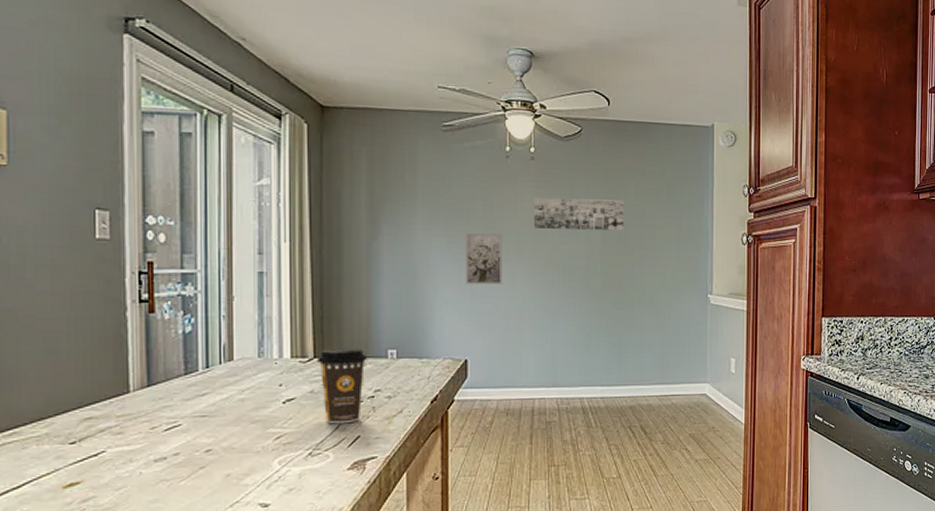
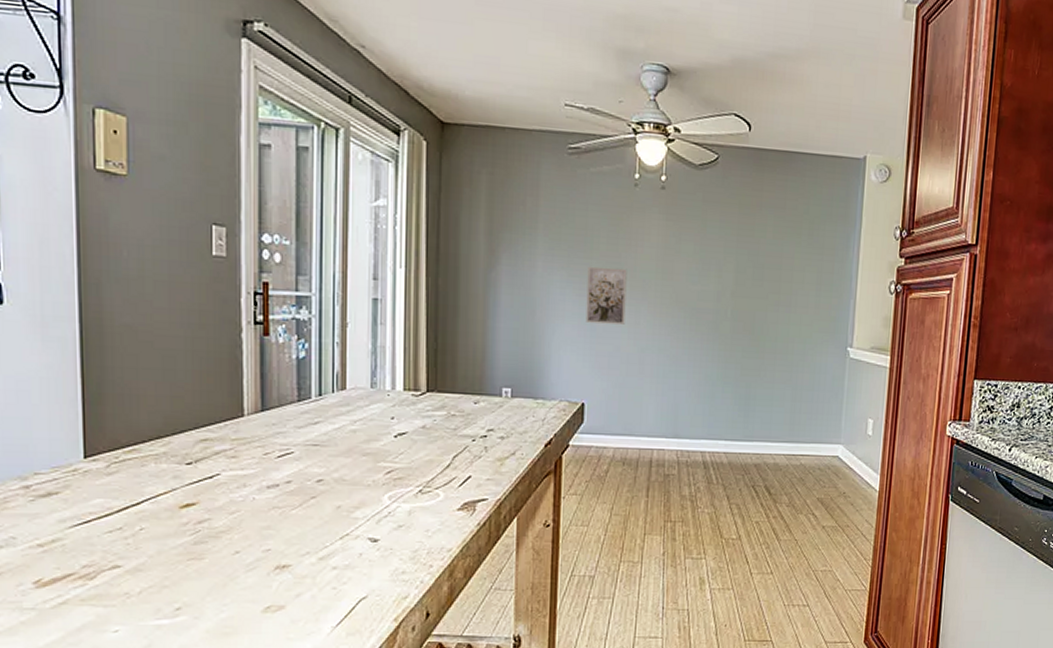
coffee cup: present [317,347,368,424] -> none [430,382,482,462]
wall art: present [533,197,624,231] -> none [660,231,760,272]

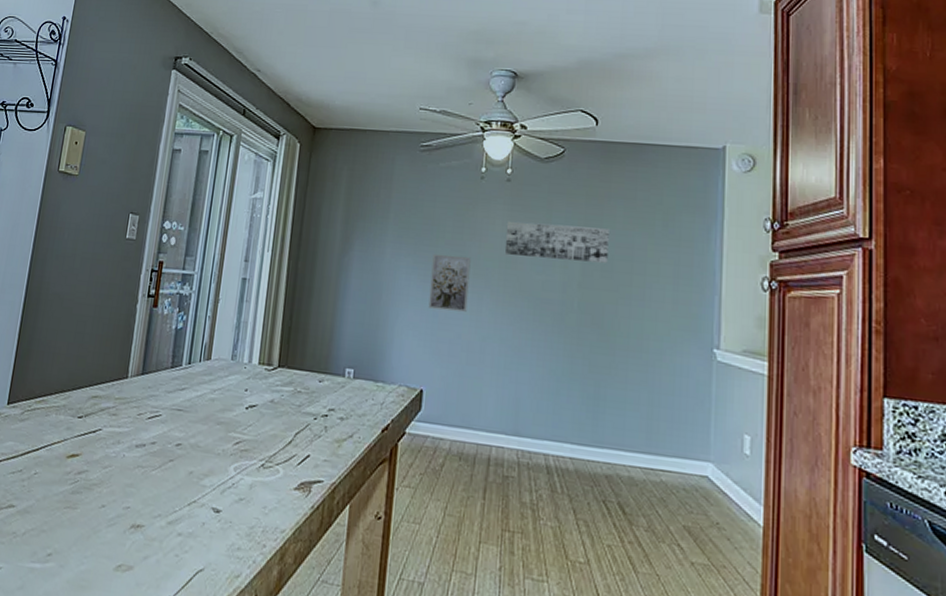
wall art: none [660,231,760,272] -> present [504,221,609,263]

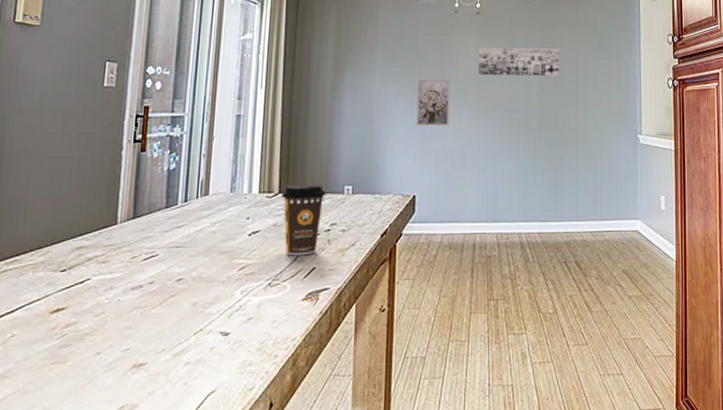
coffee cup: none [280,359,327,440] -> present [281,184,326,256]

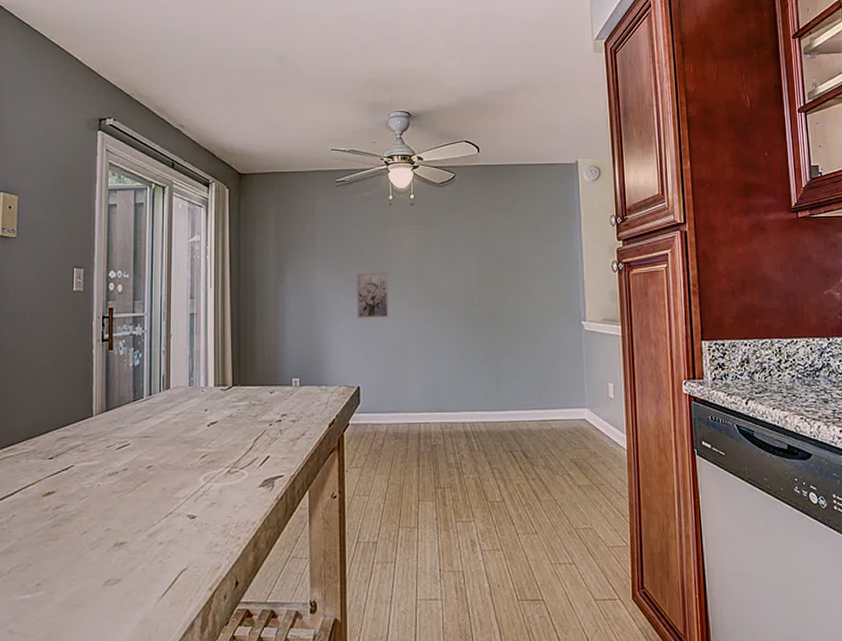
coffee cup: present [281,184,326,256] -> none [235,377,276,445]
wall art: present [478,47,559,76] -> none [414,236,497,267]

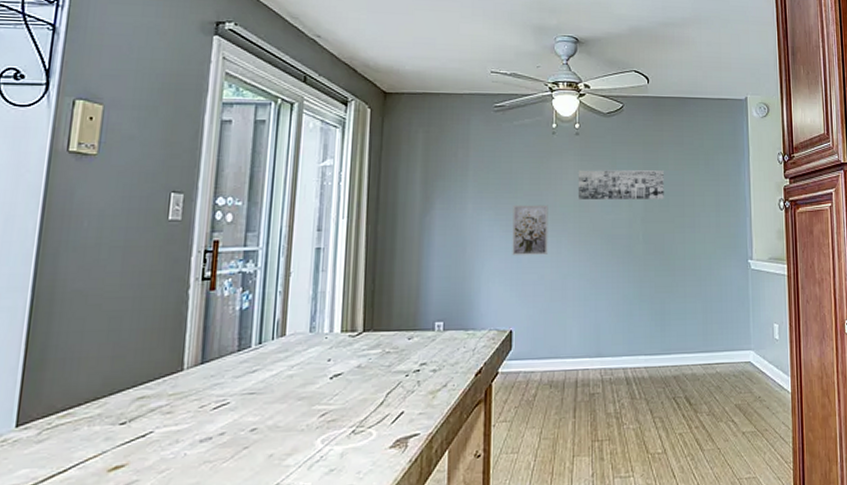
wall art: none [414,236,497,267] -> present [577,170,664,201]

